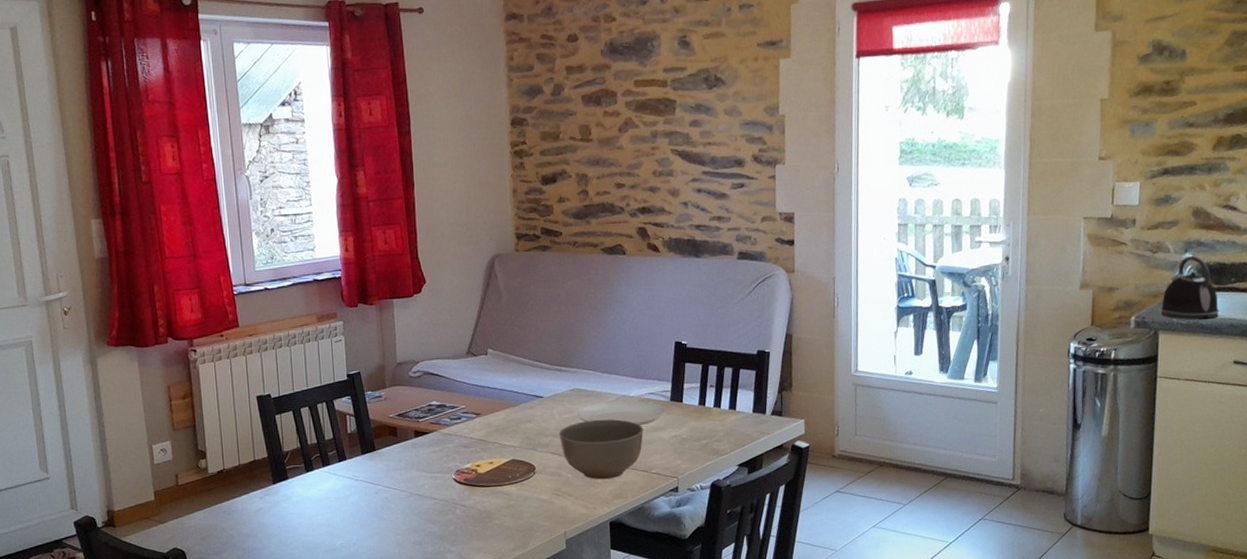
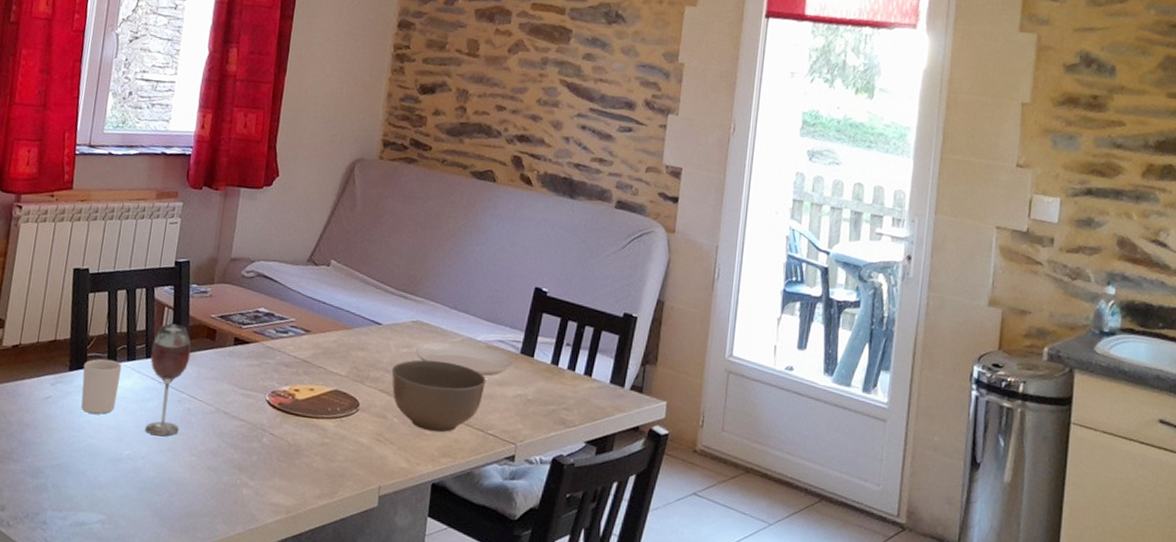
mug: none [285,468,321,516] -> present [81,358,122,414]
wineglass: none [342,428,382,525] -> present [145,323,191,437]
kettle: present [1160,256,1220,321] -> none [1077,289,1145,367]

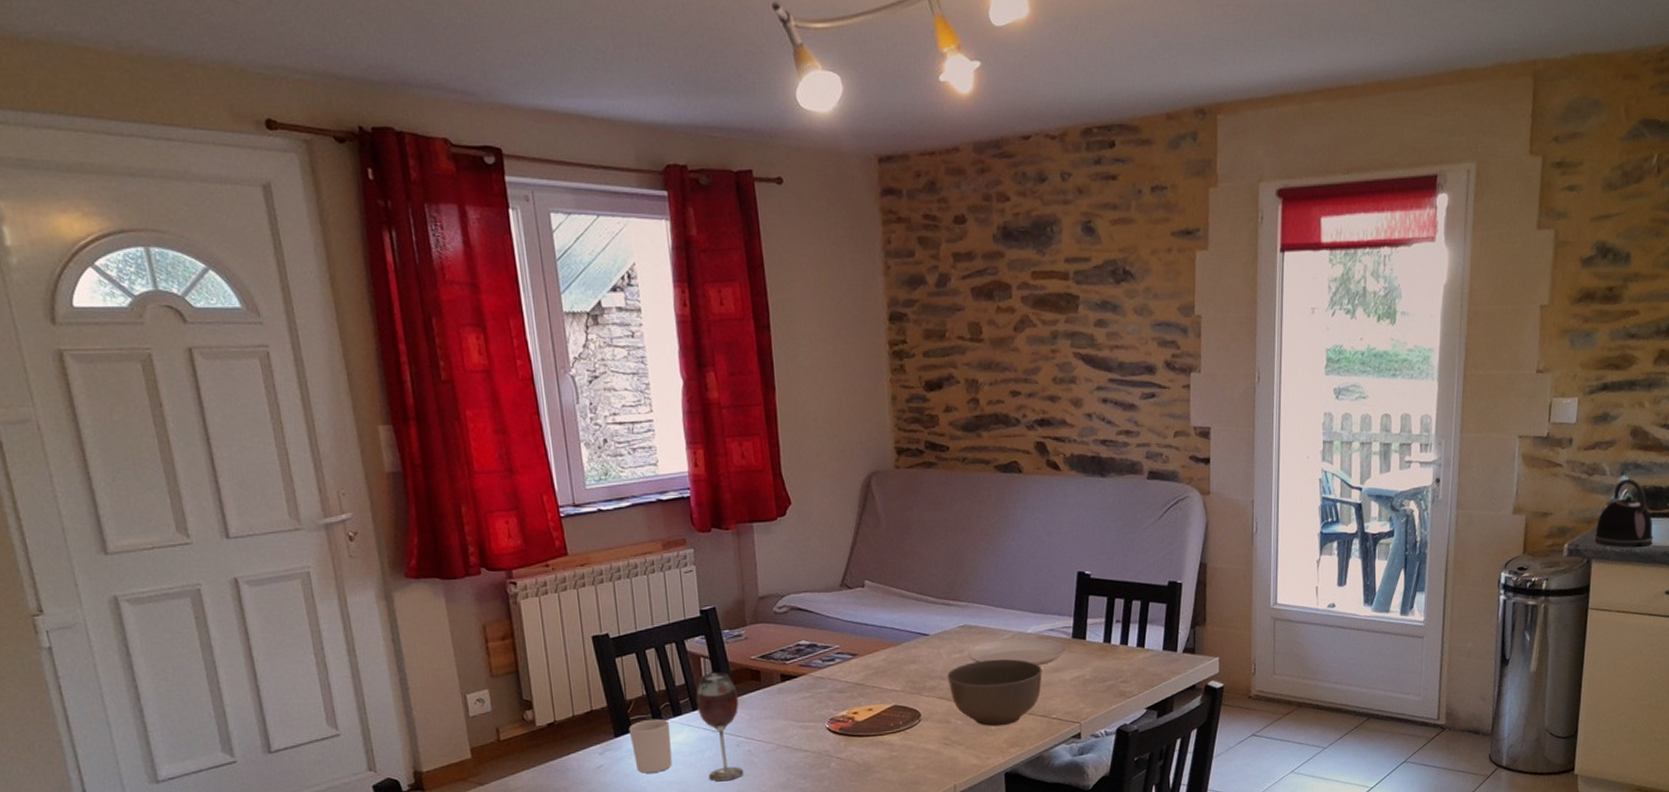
kettle: none [1077,289,1145,367] -> present [1594,479,1654,549]

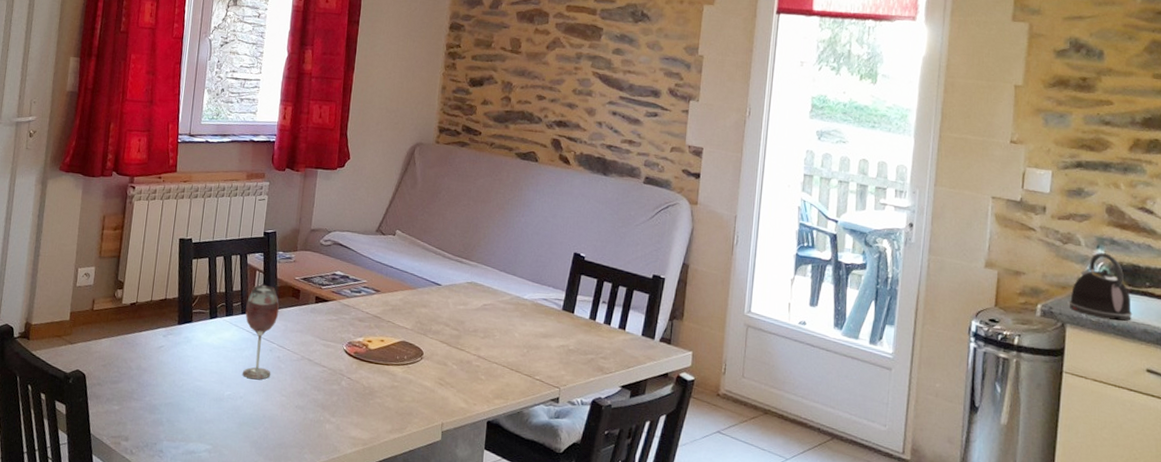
mug: present [628,718,673,773] -> none [188,314,222,361]
bowl: present [947,659,1042,727] -> none [450,315,533,377]
plate: present [968,637,1067,665] -> none [471,300,557,329]

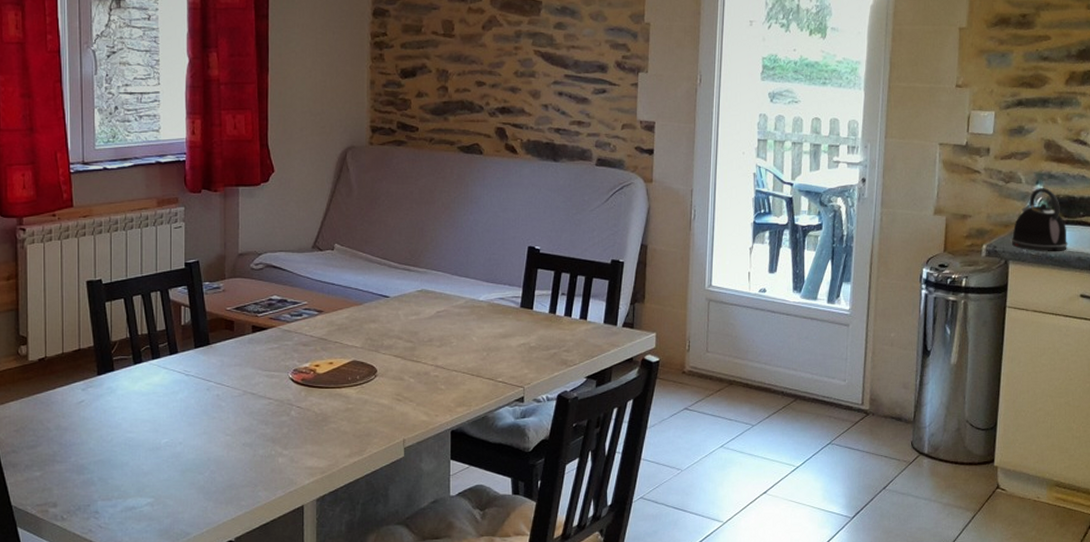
wineglass: present [243,284,279,380] -> none [174,320,213,423]

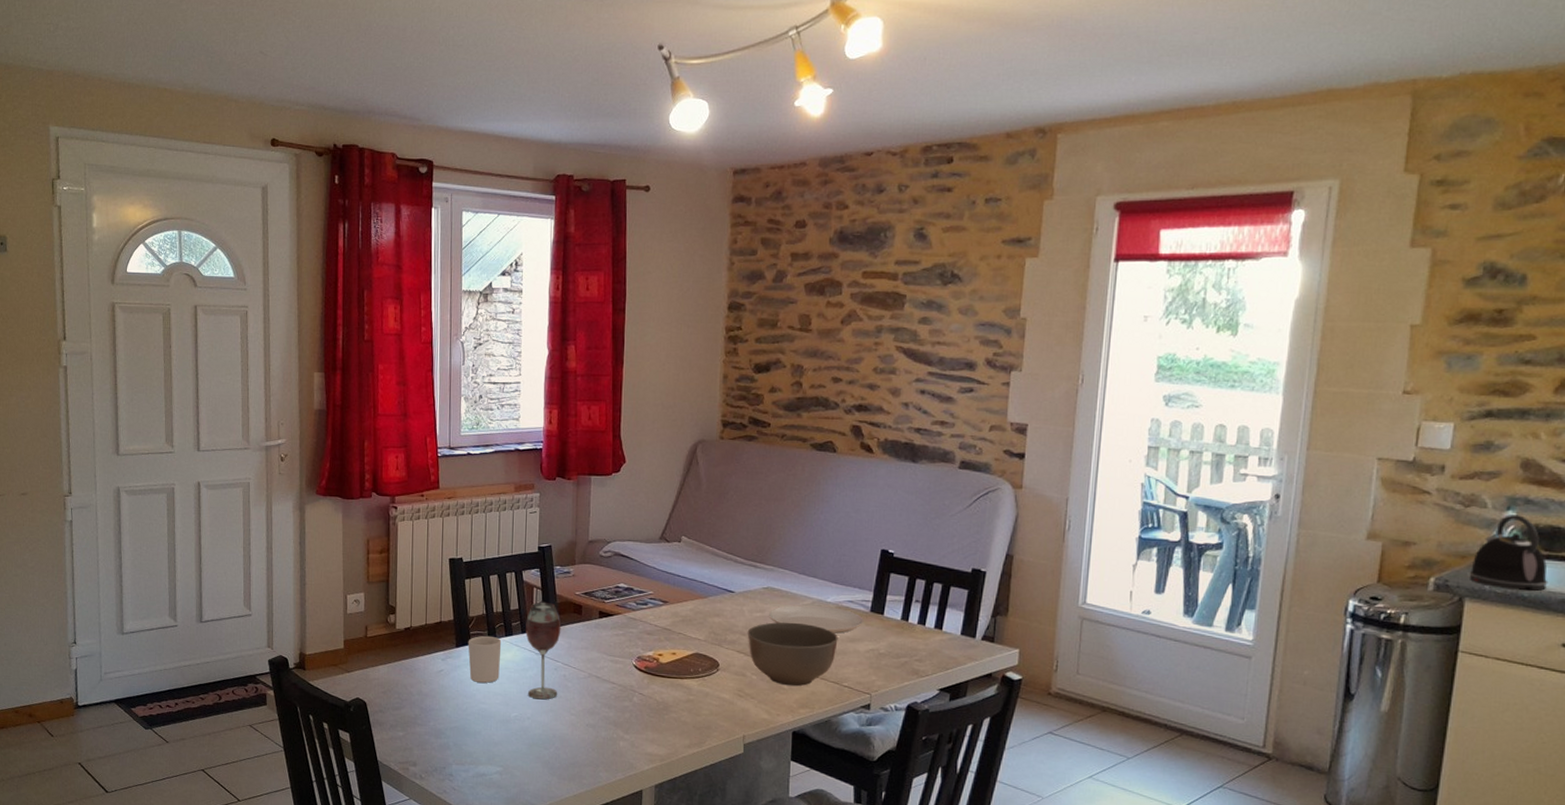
mug: none [111,360,148,410] -> present [468,635,502,683]
wineglass: none [174,320,213,423] -> present [525,602,561,700]
bowl: none [403,323,491,386] -> present [747,622,838,686]
plate: none [424,304,515,331] -> present [769,604,865,634]

